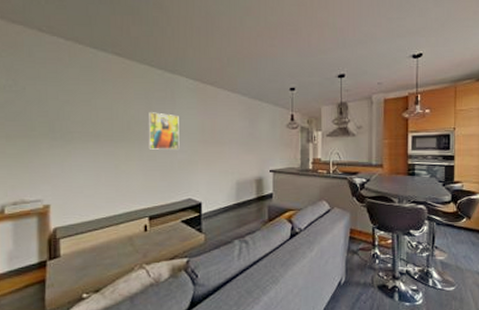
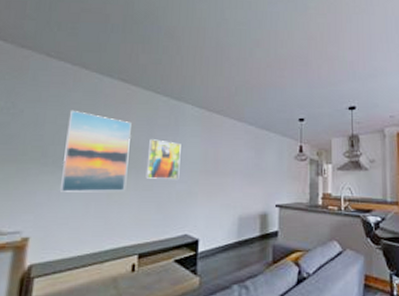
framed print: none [70,87,131,164] -> present [60,111,131,192]

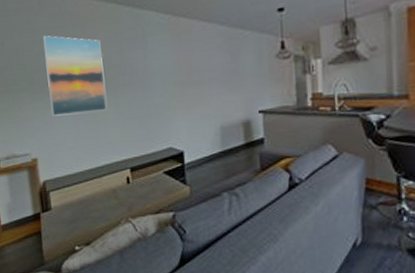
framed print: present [146,139,181,179] -> none [120,54,156,96]

